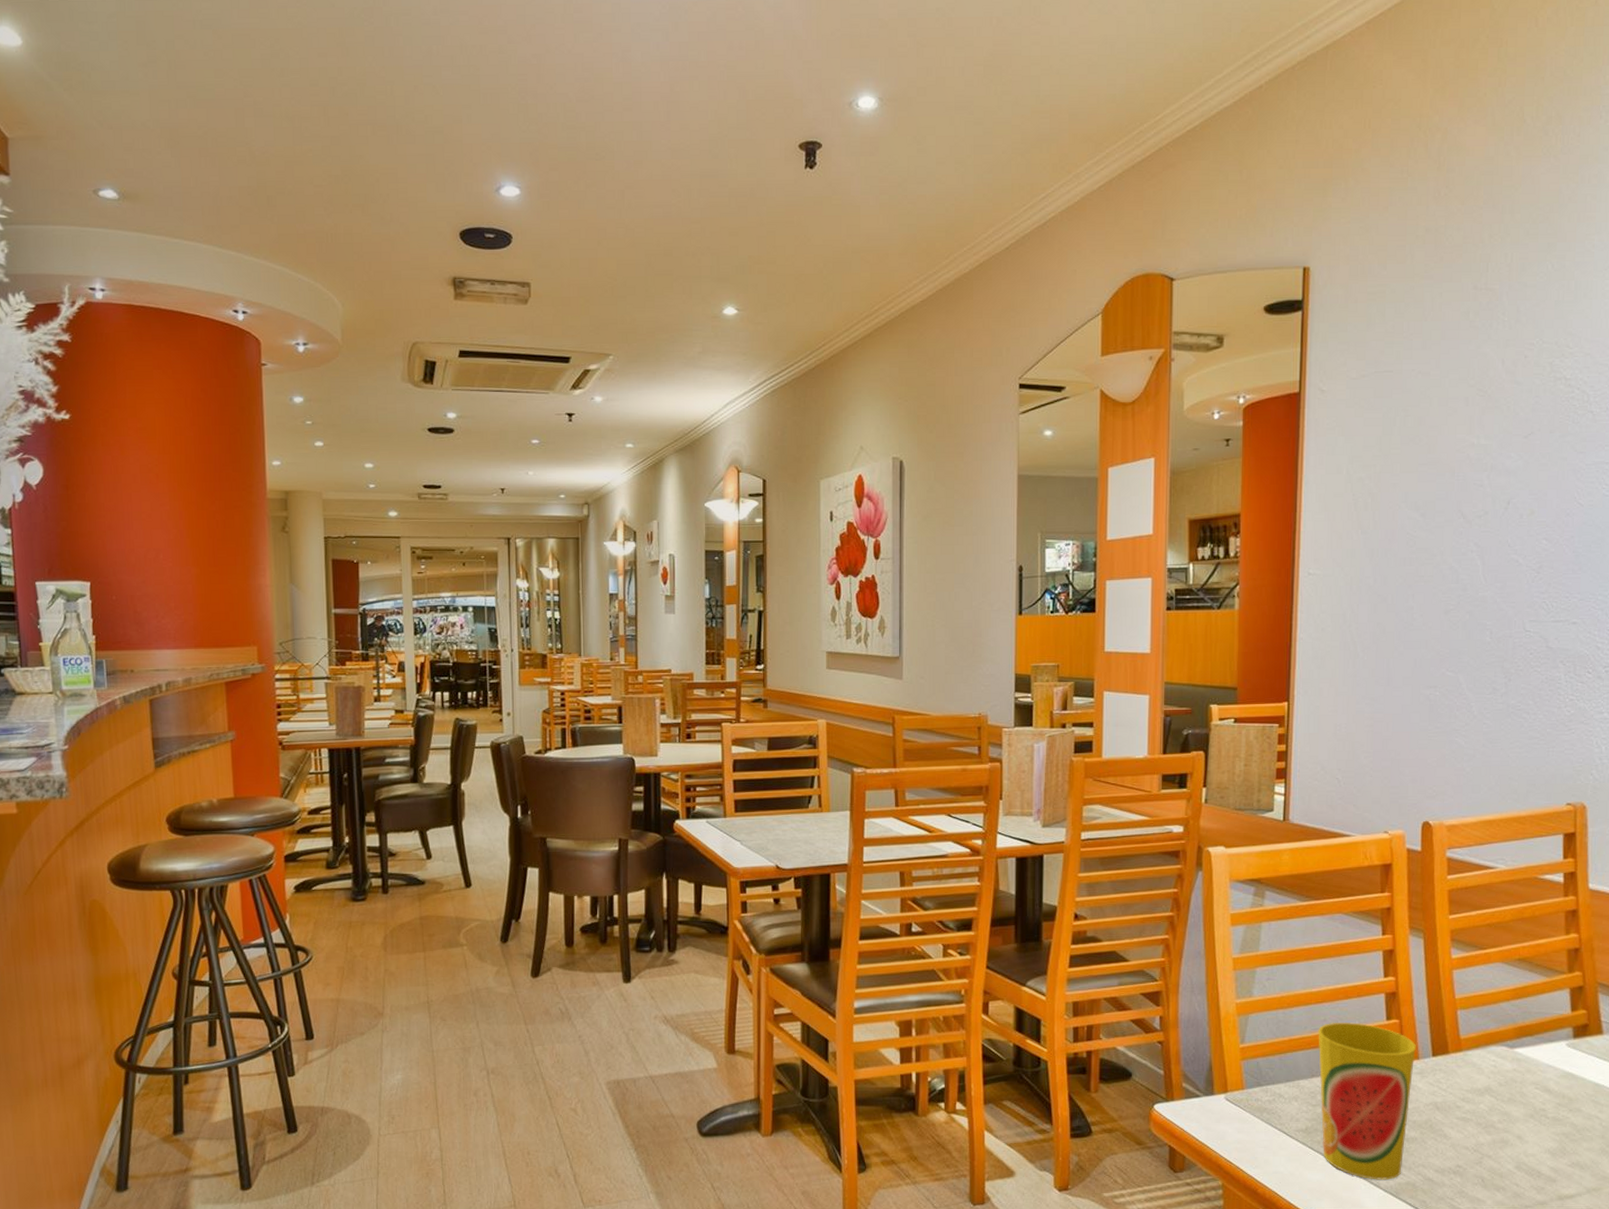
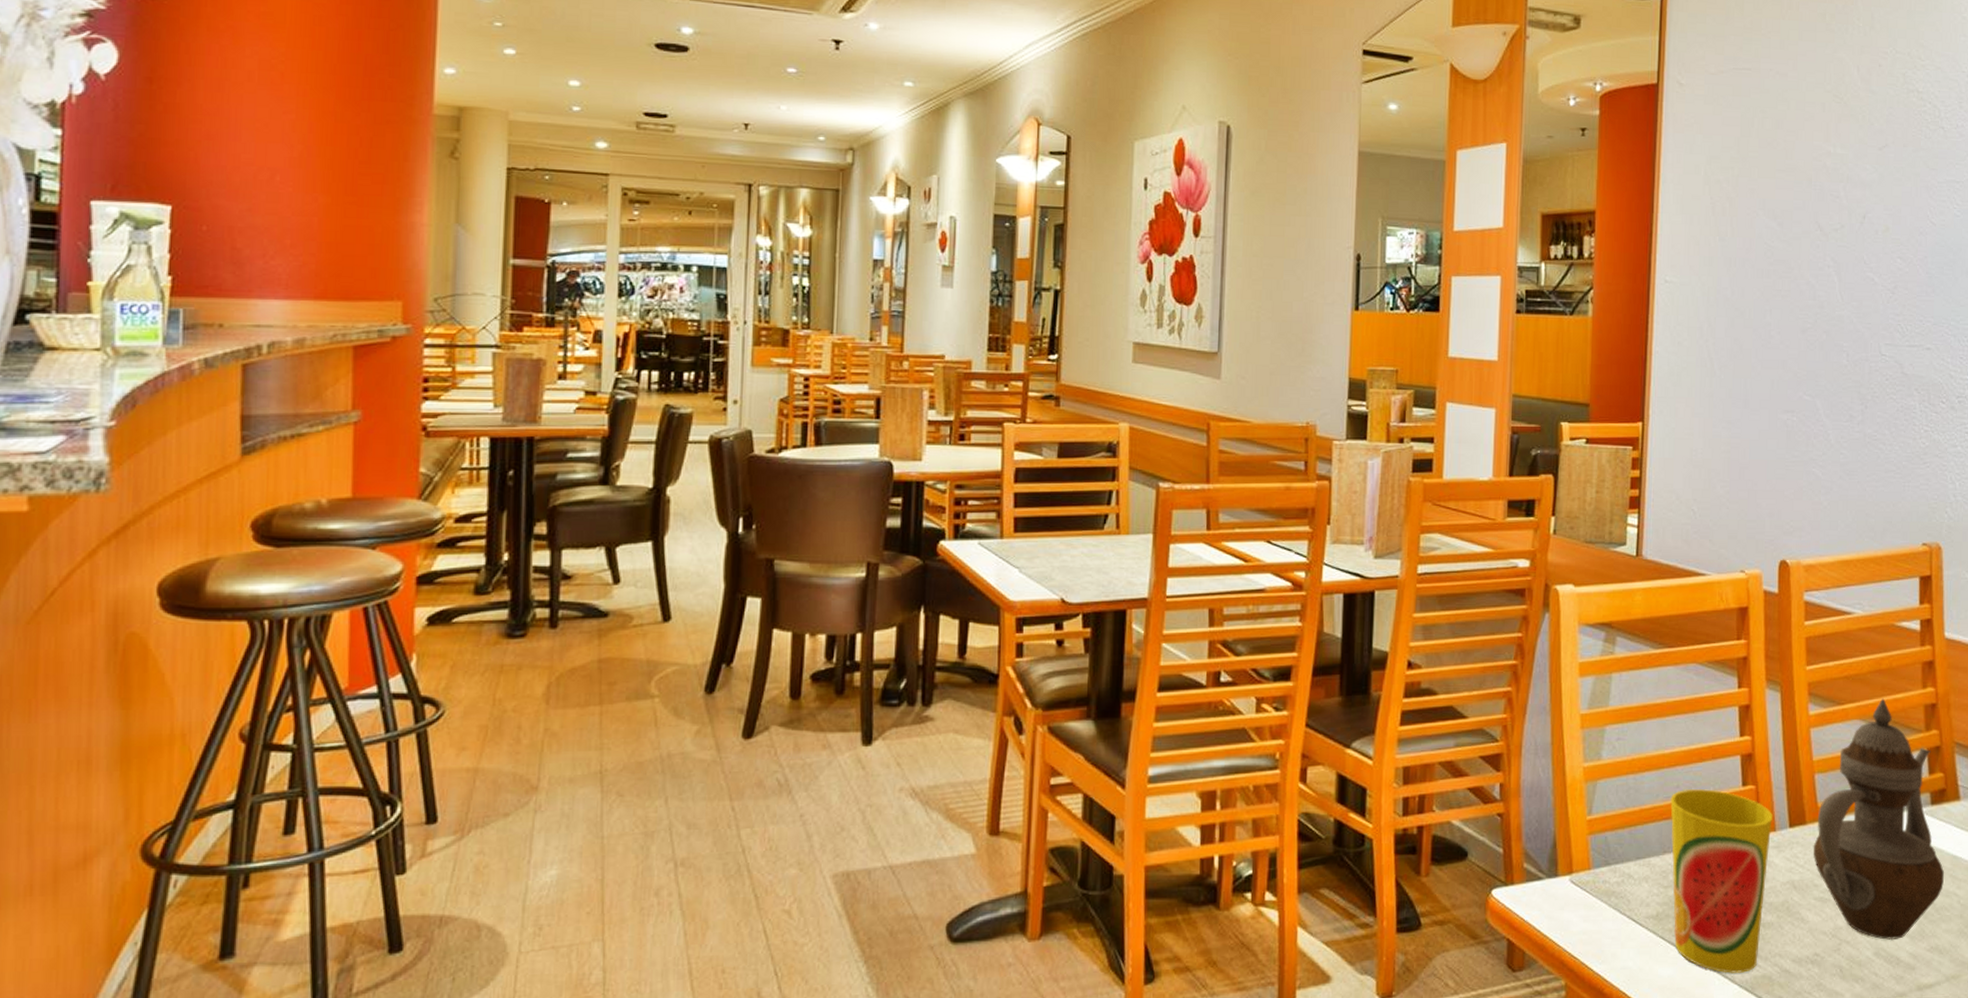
teapot: none [1455,943,1586,1156] -> present [1813,698,1944,941]

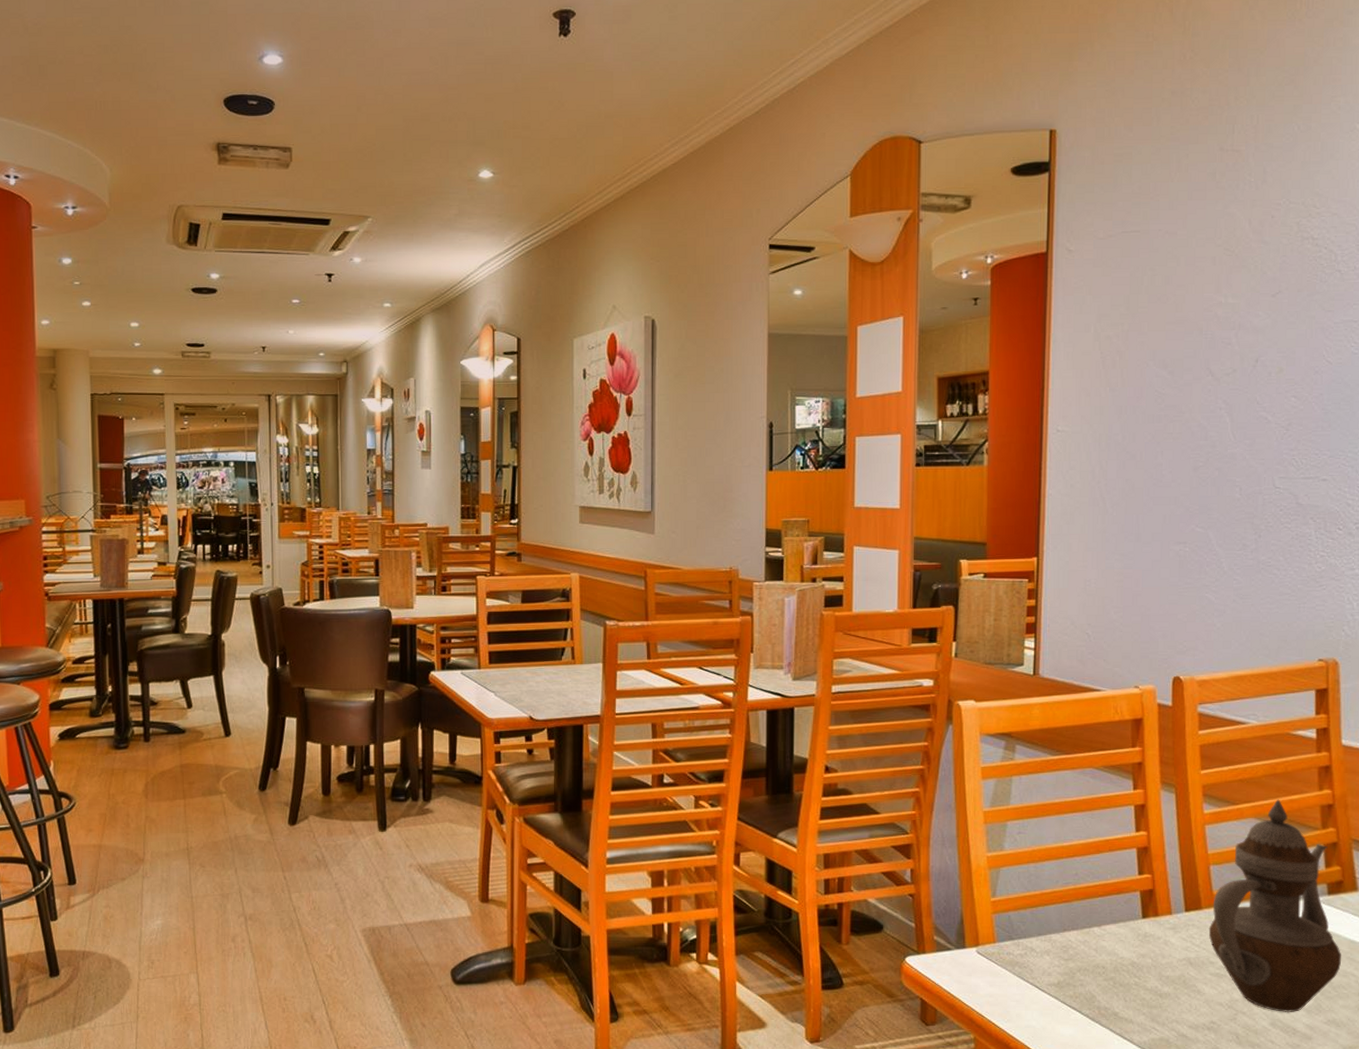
cup: present [1670,788,1773,974] -> none [1069,876,1169,1035]

